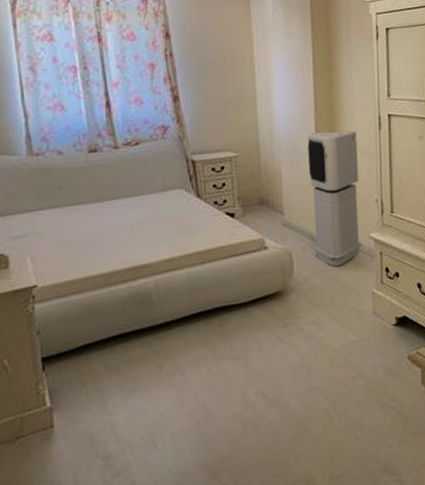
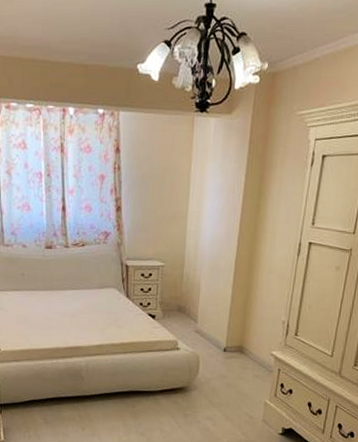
air purifier: present [307,130,361,266] -> none [219,252,275,375]

